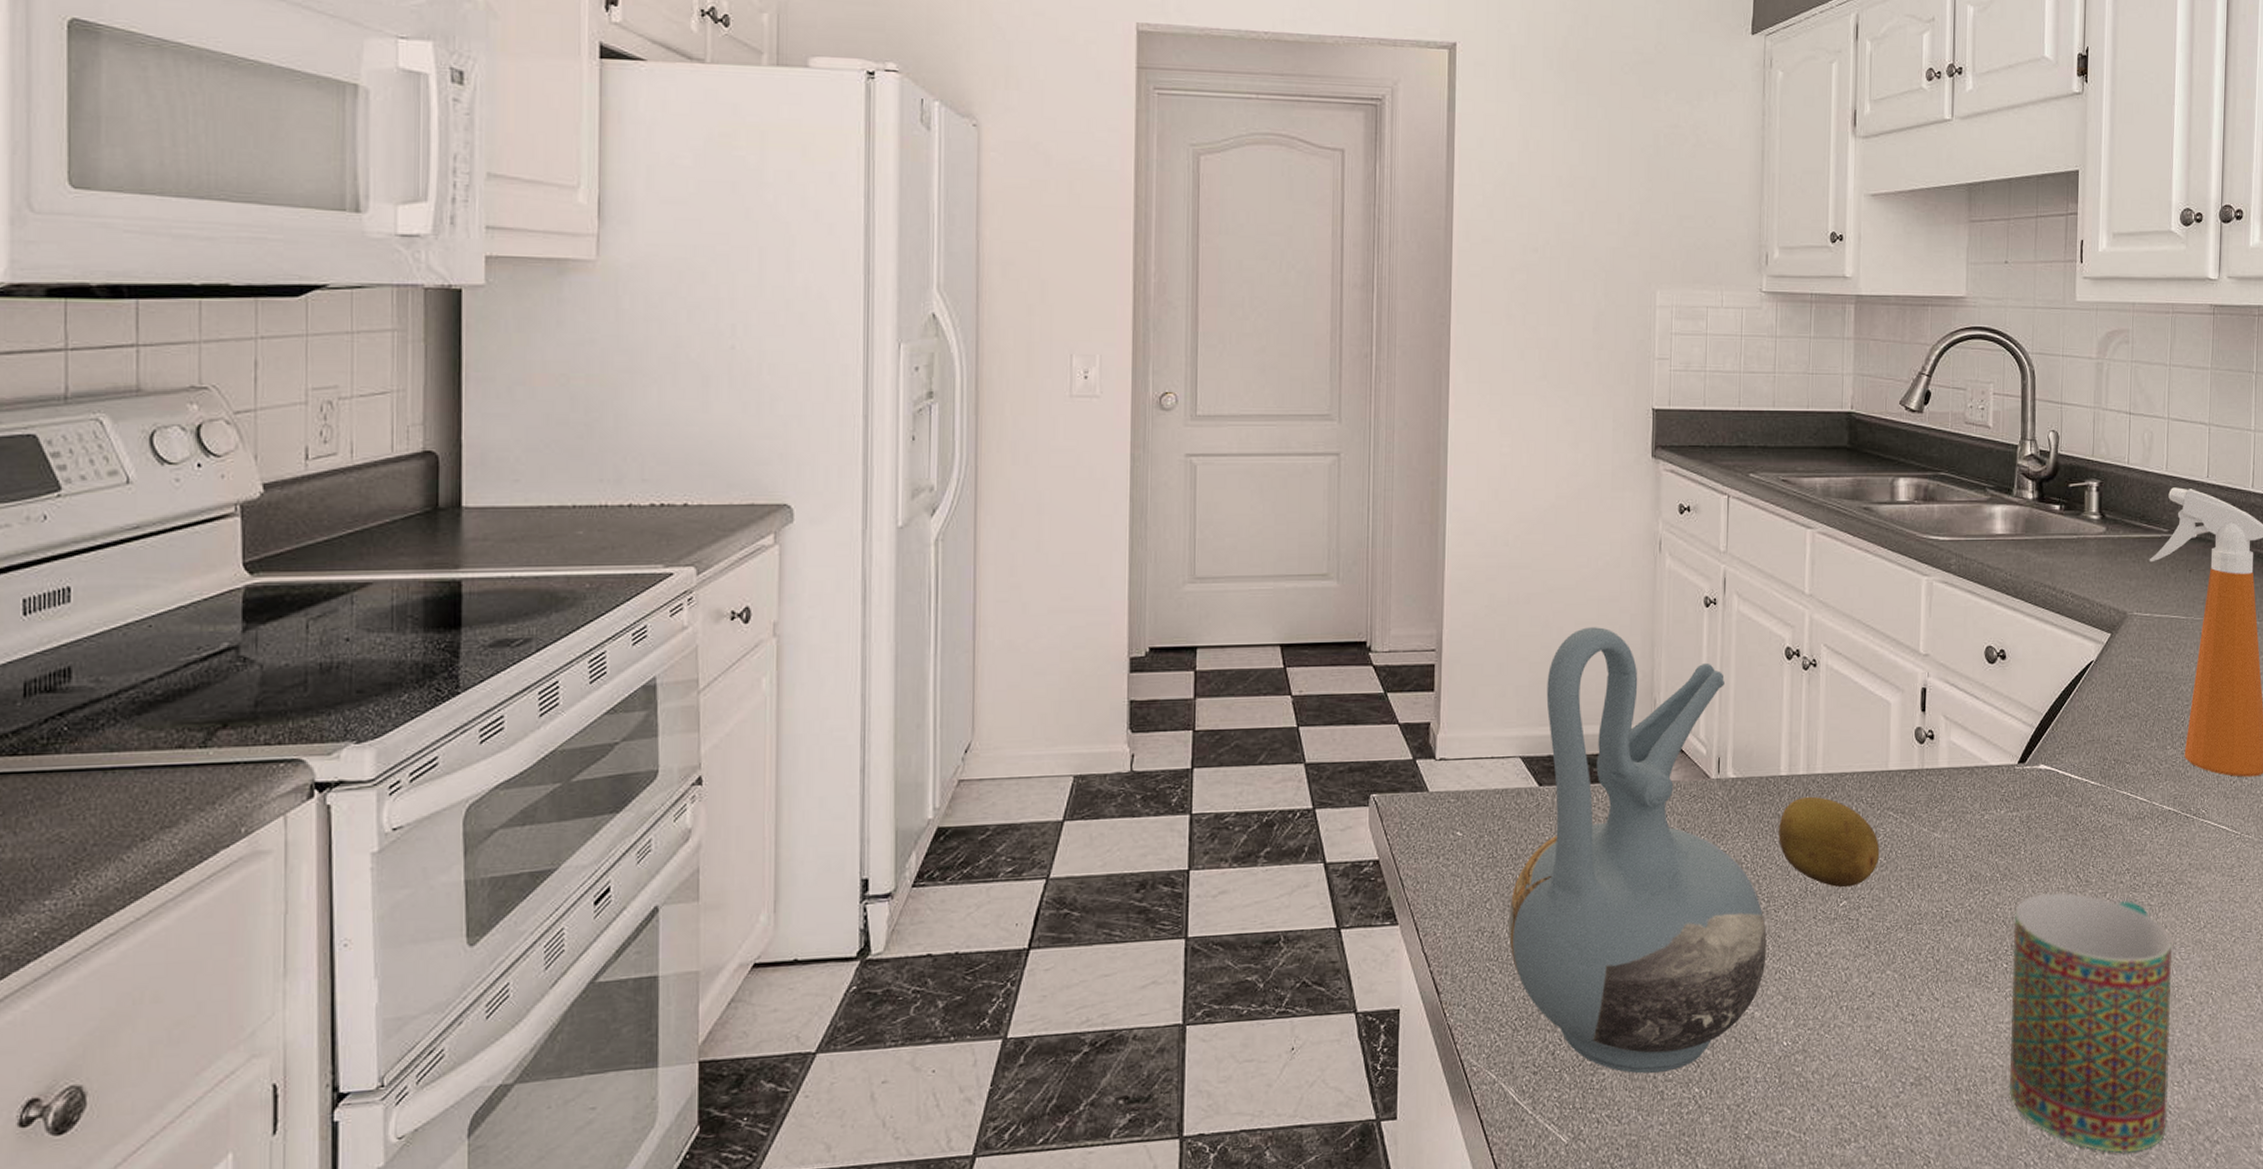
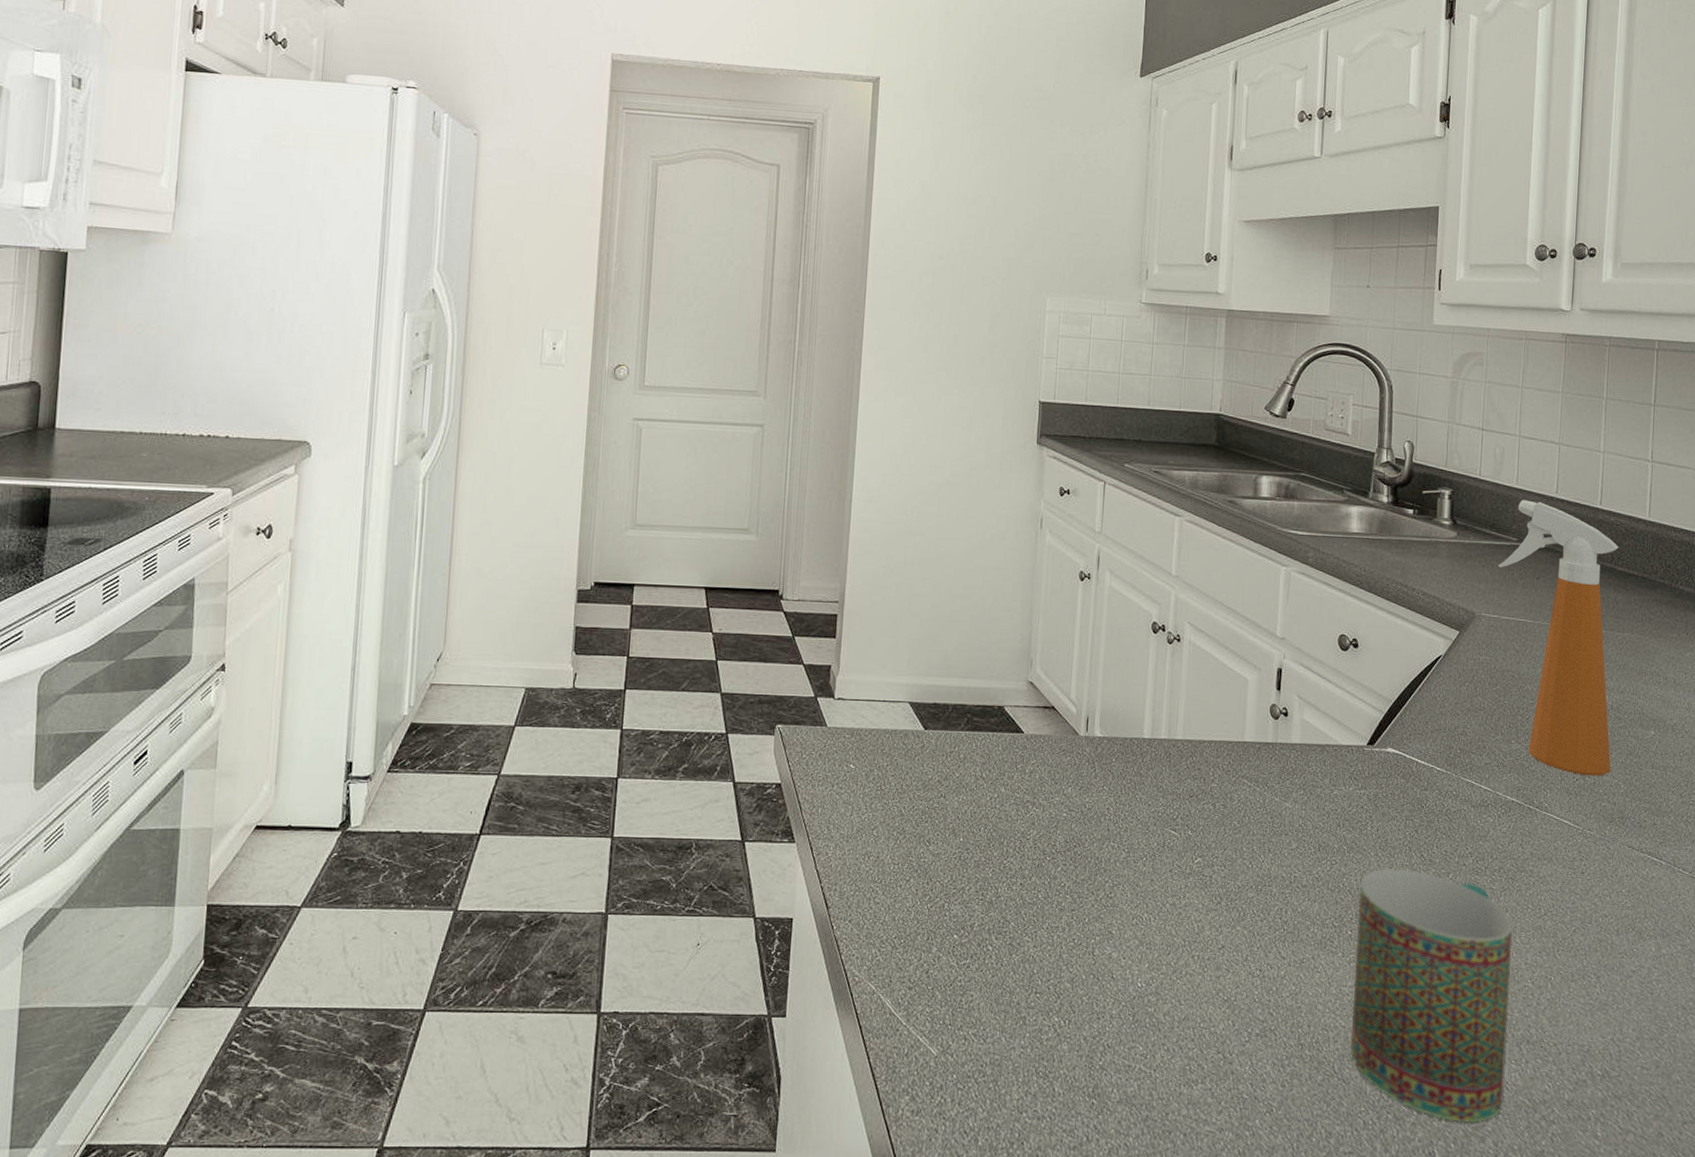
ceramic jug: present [1508,627,1767,1074] -> none [892,591,1126,999]
fruit: present [1778,796,1880,888] -> none [1140,759,1234,846]

